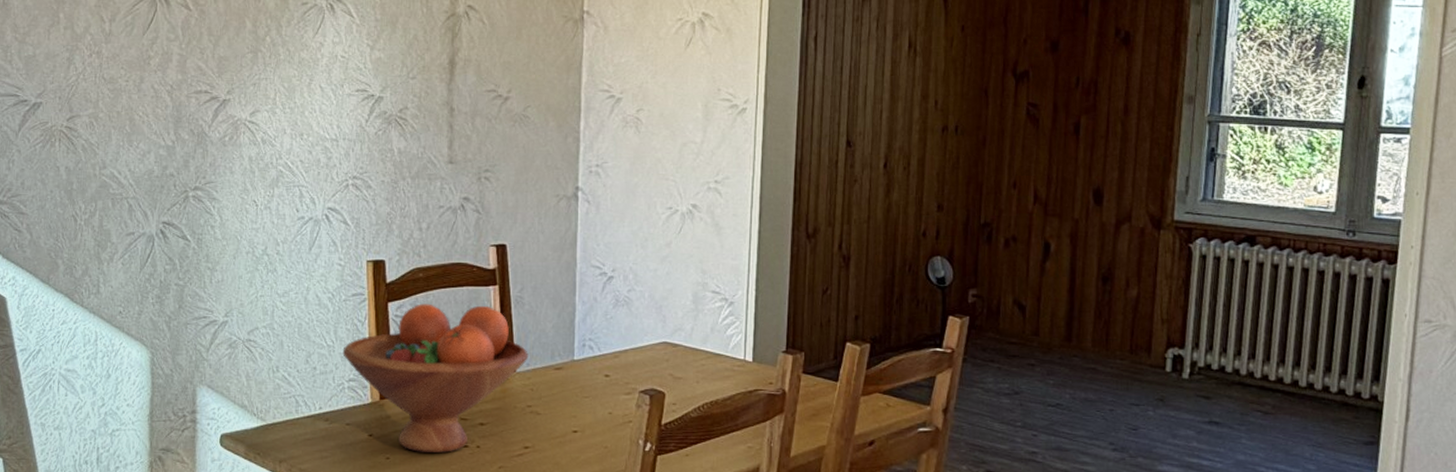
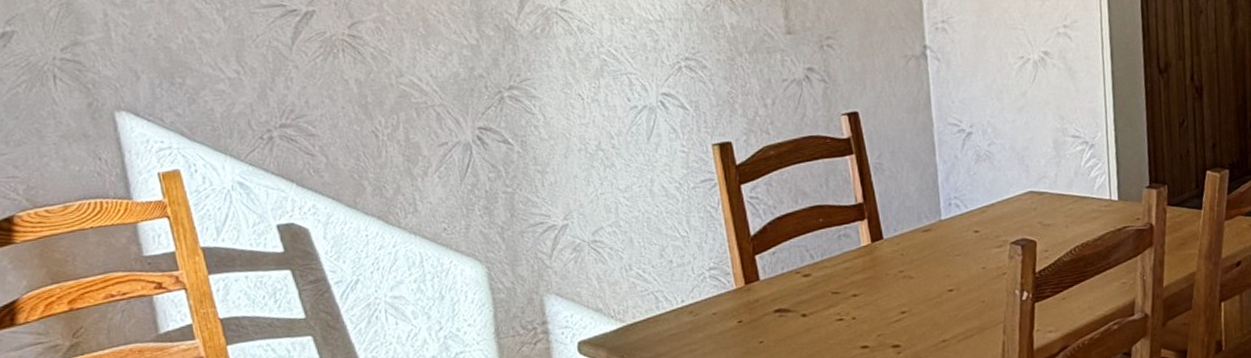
fruit bowl: present [342,303,528,453] -> none [698,176,895,332]

